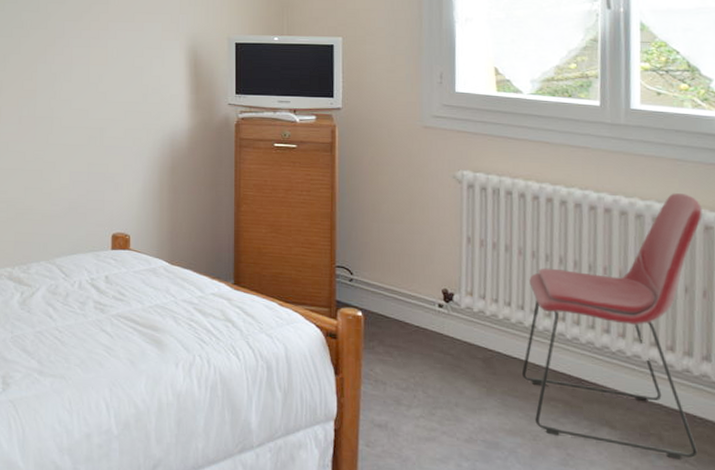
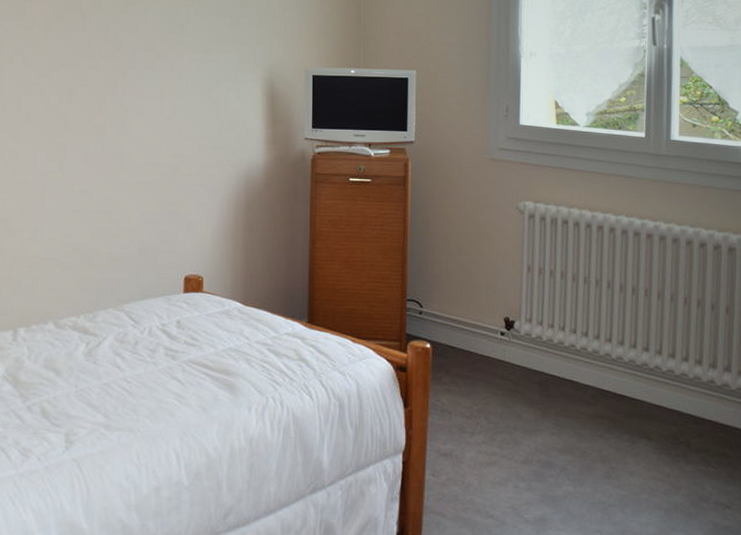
chair: present [521,193,702,459] -> none [573,218,727,463]

